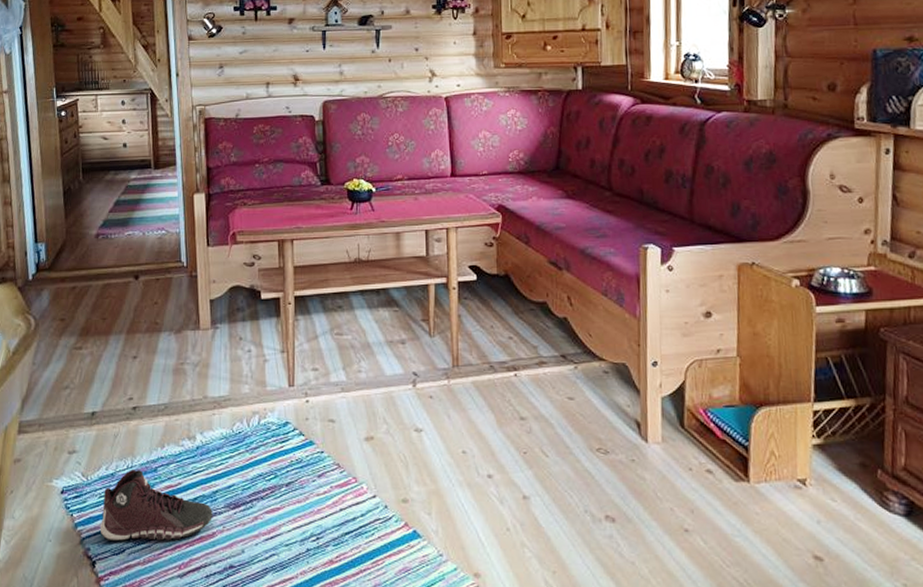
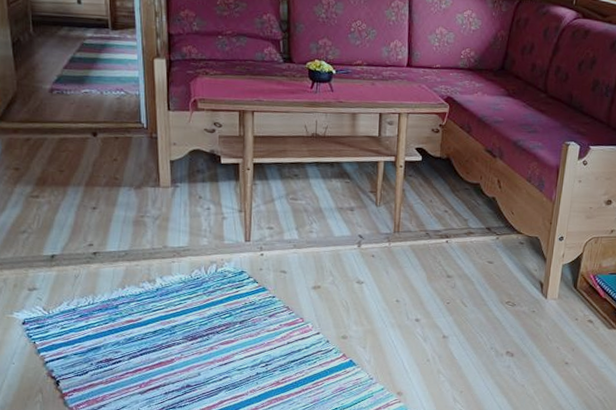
sneaker: present [101,470,213,542] -> none [64,306,171,365]

